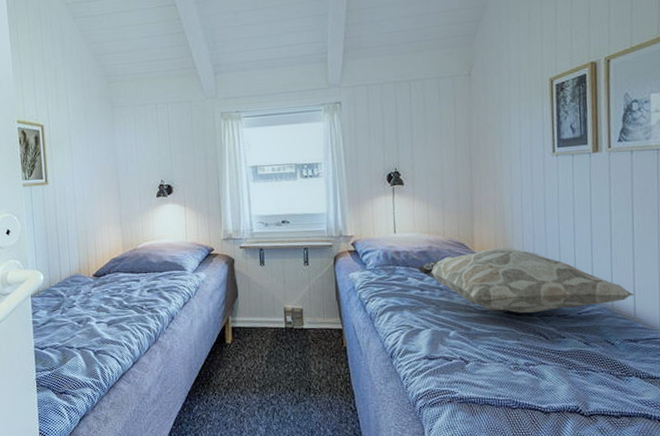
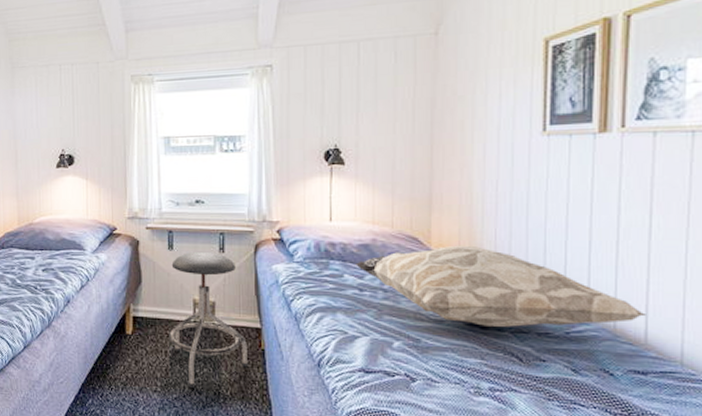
stool: none [263,265,334,387] -> present [169,251,249,389]

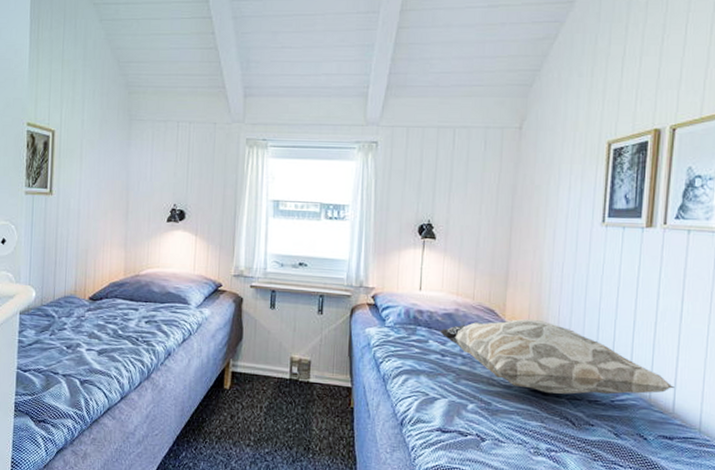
stool: present [169,251,249,389] -> none [265,311,338,444]

